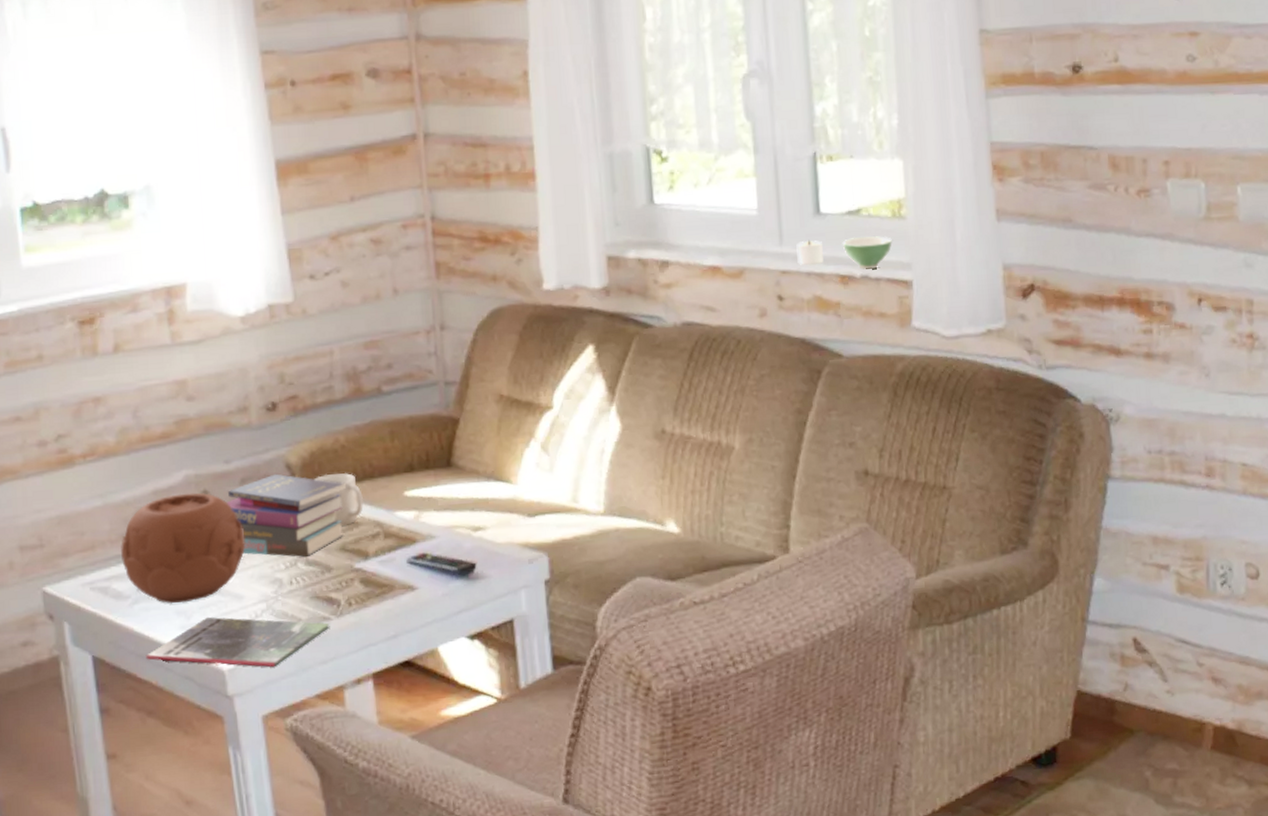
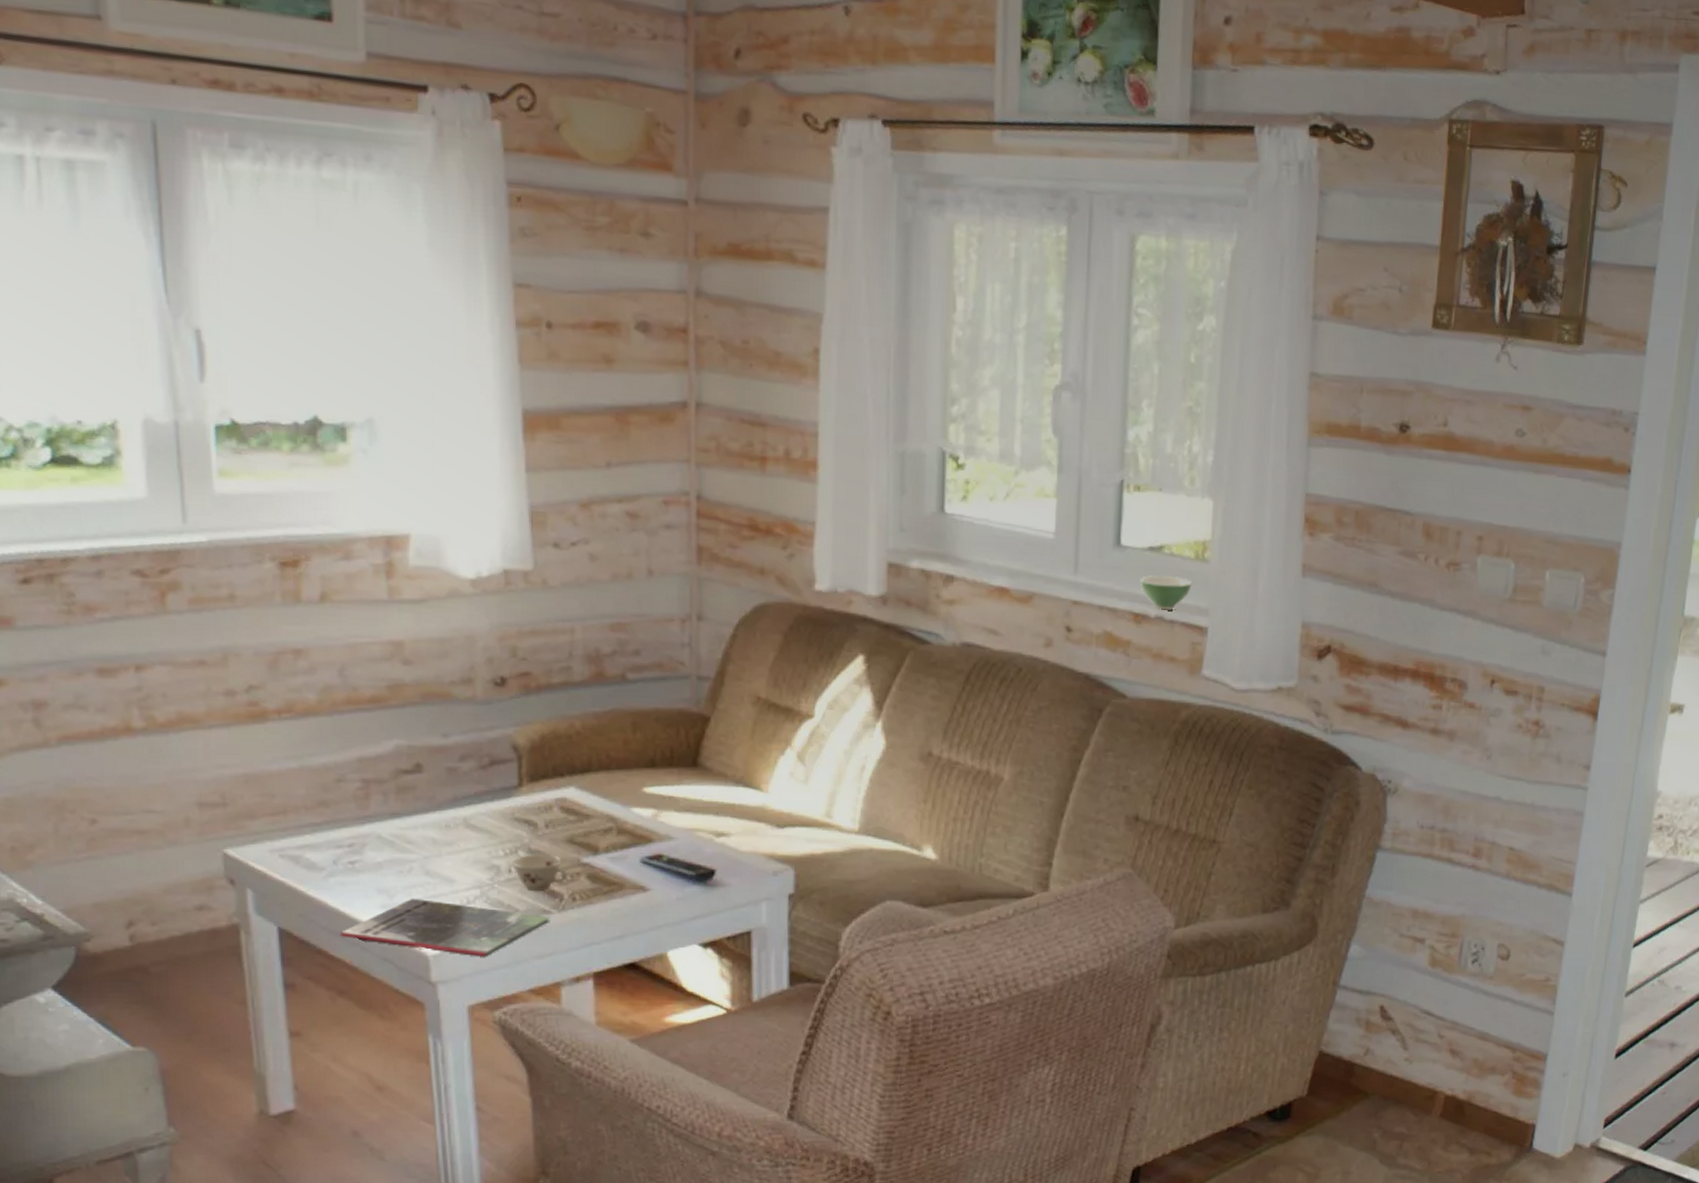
decorative bowl: present [121,492,246,604] -> none [317,764,461,881]
books: present [226,473,346,557] -> none [442,754,578,845]
teacup: none [294,563,343,599] -> present [513,854,568,890]
mug: present [314,472,364,527] -> none [544,760,598,818]
candle: present [796,240,823,266] -> none [1091,572,1119,600]

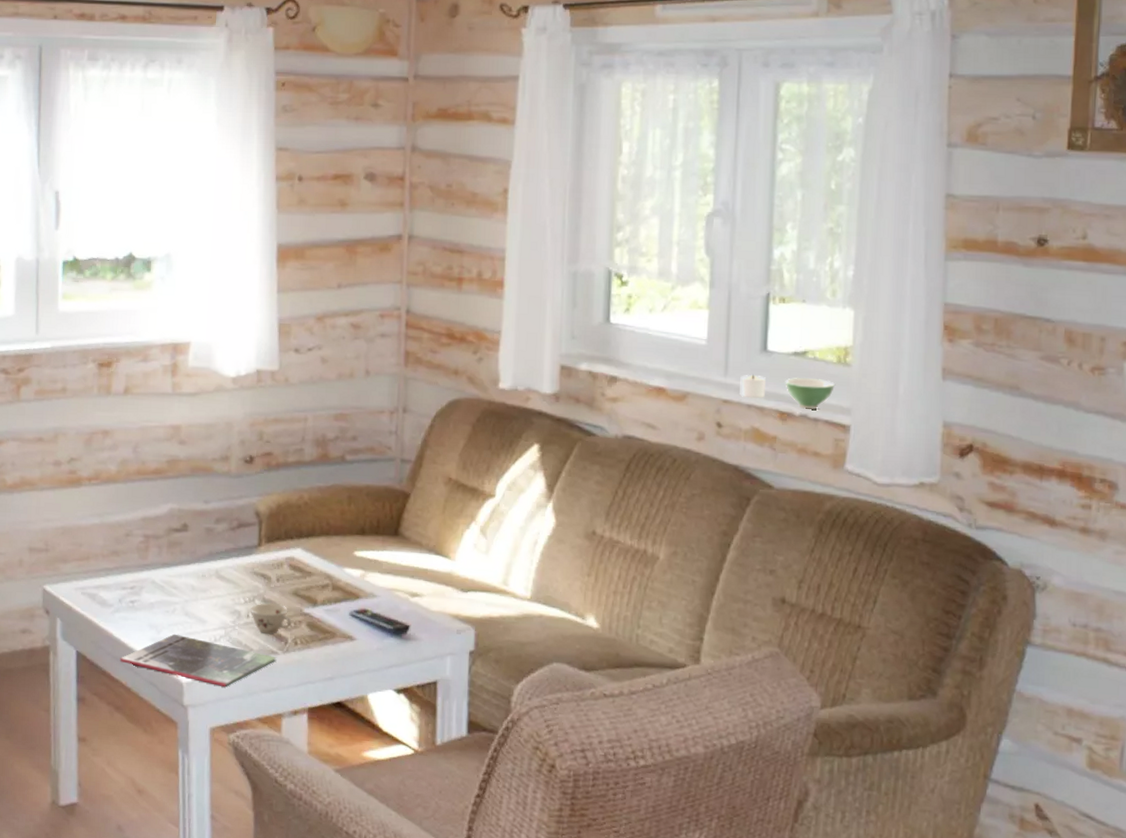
candle: none [1091,572,1119,600] -> present [740,374,766,399]

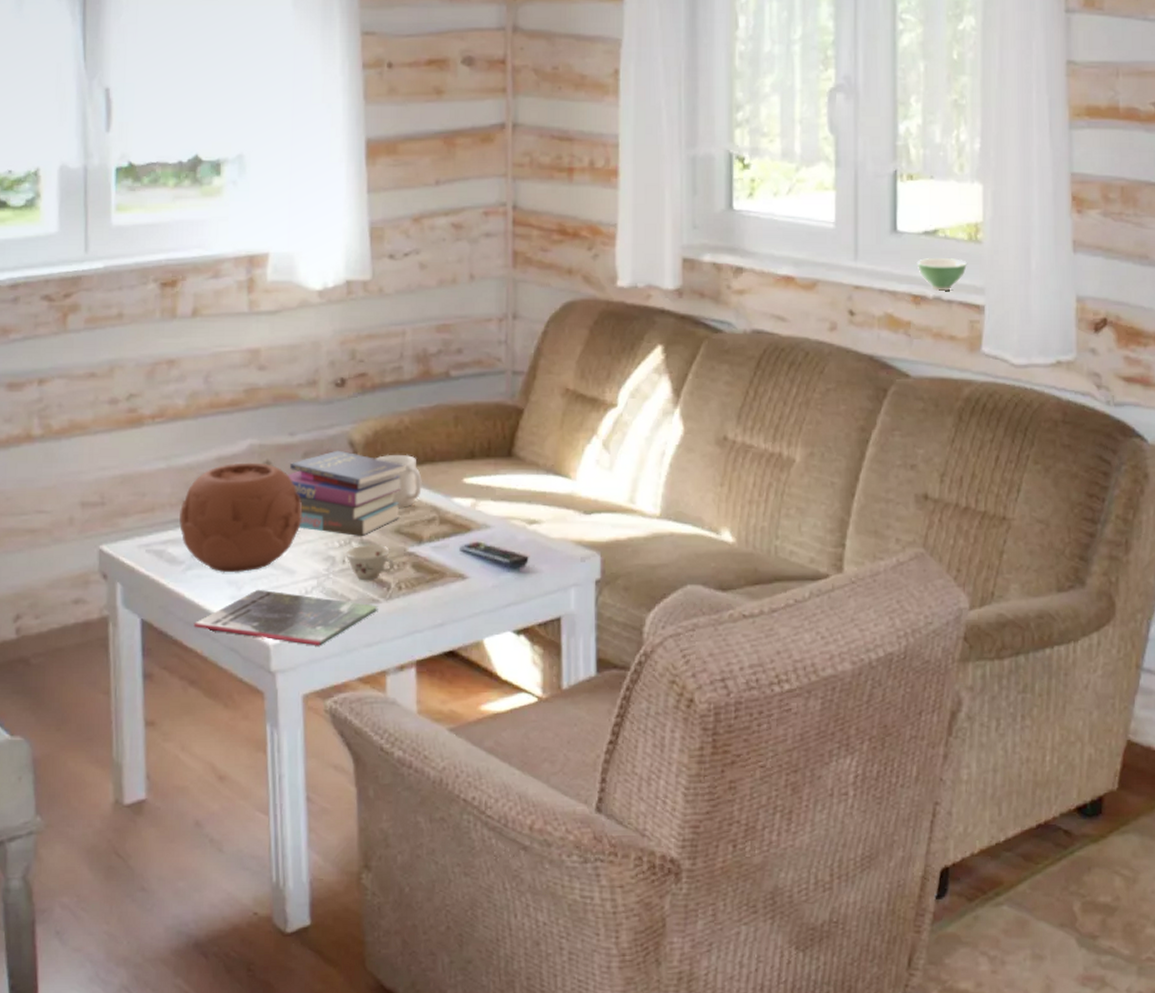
decorative bowl: none [110,523,214,619] -> present [179,462,303,573]
books: none [202,518,304,595] -> present [287,450,406,536]
mug: none [278,525,319,574] -> present [376,454,423,509]
candle: present [740,374,766,399] -> none [871,257,897,283]

